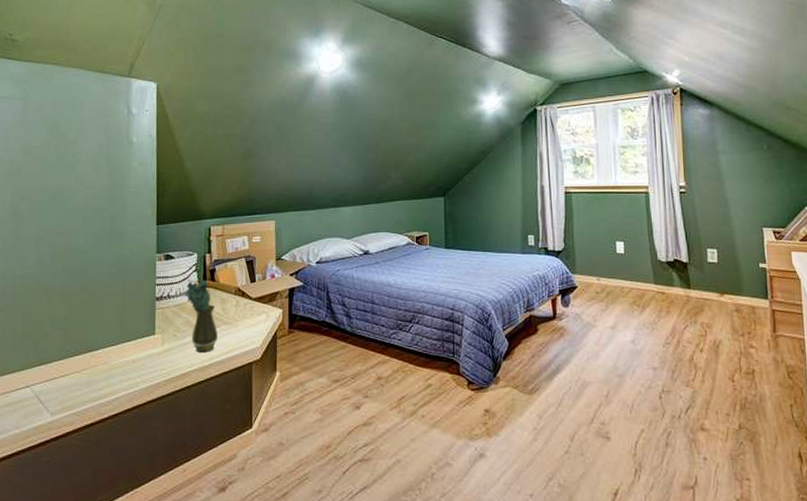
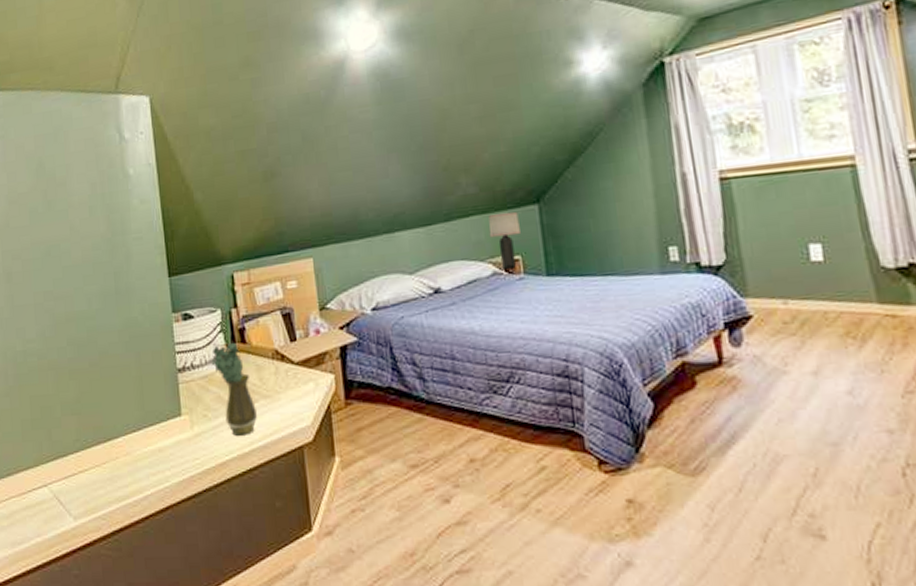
table lamp: none [408,200,431,242] -> present [488,212,522,271]

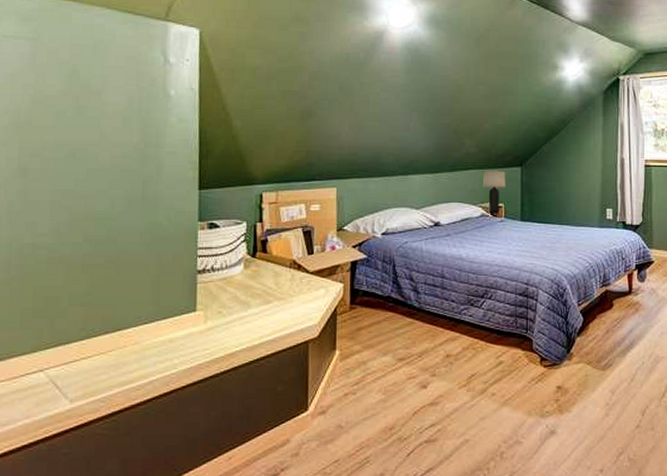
vase: present [211,341,258,436] -> none [231,250,271,331]

